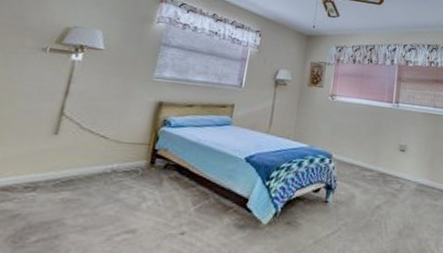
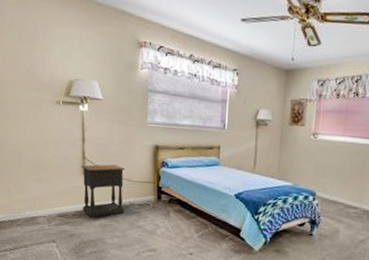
nightstand: none [40,122,115,191] -> present [80,164,125,218]

